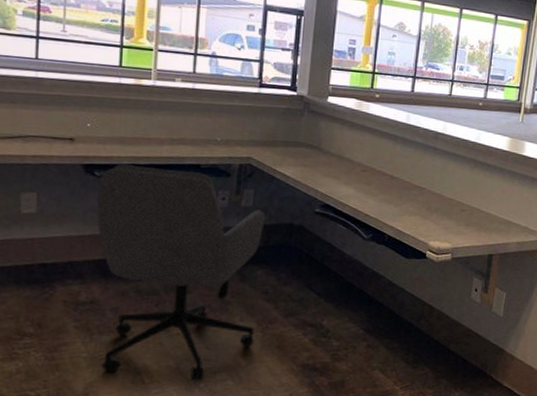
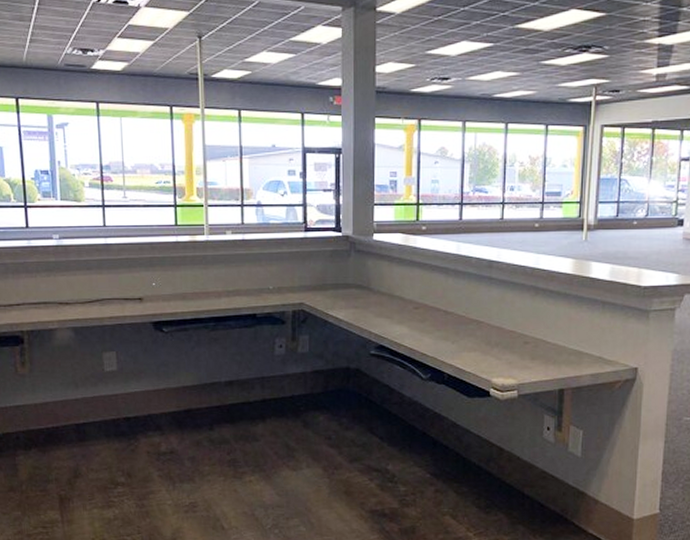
office chair: present [96,164,266,381] -> none [167,319,322,527]

